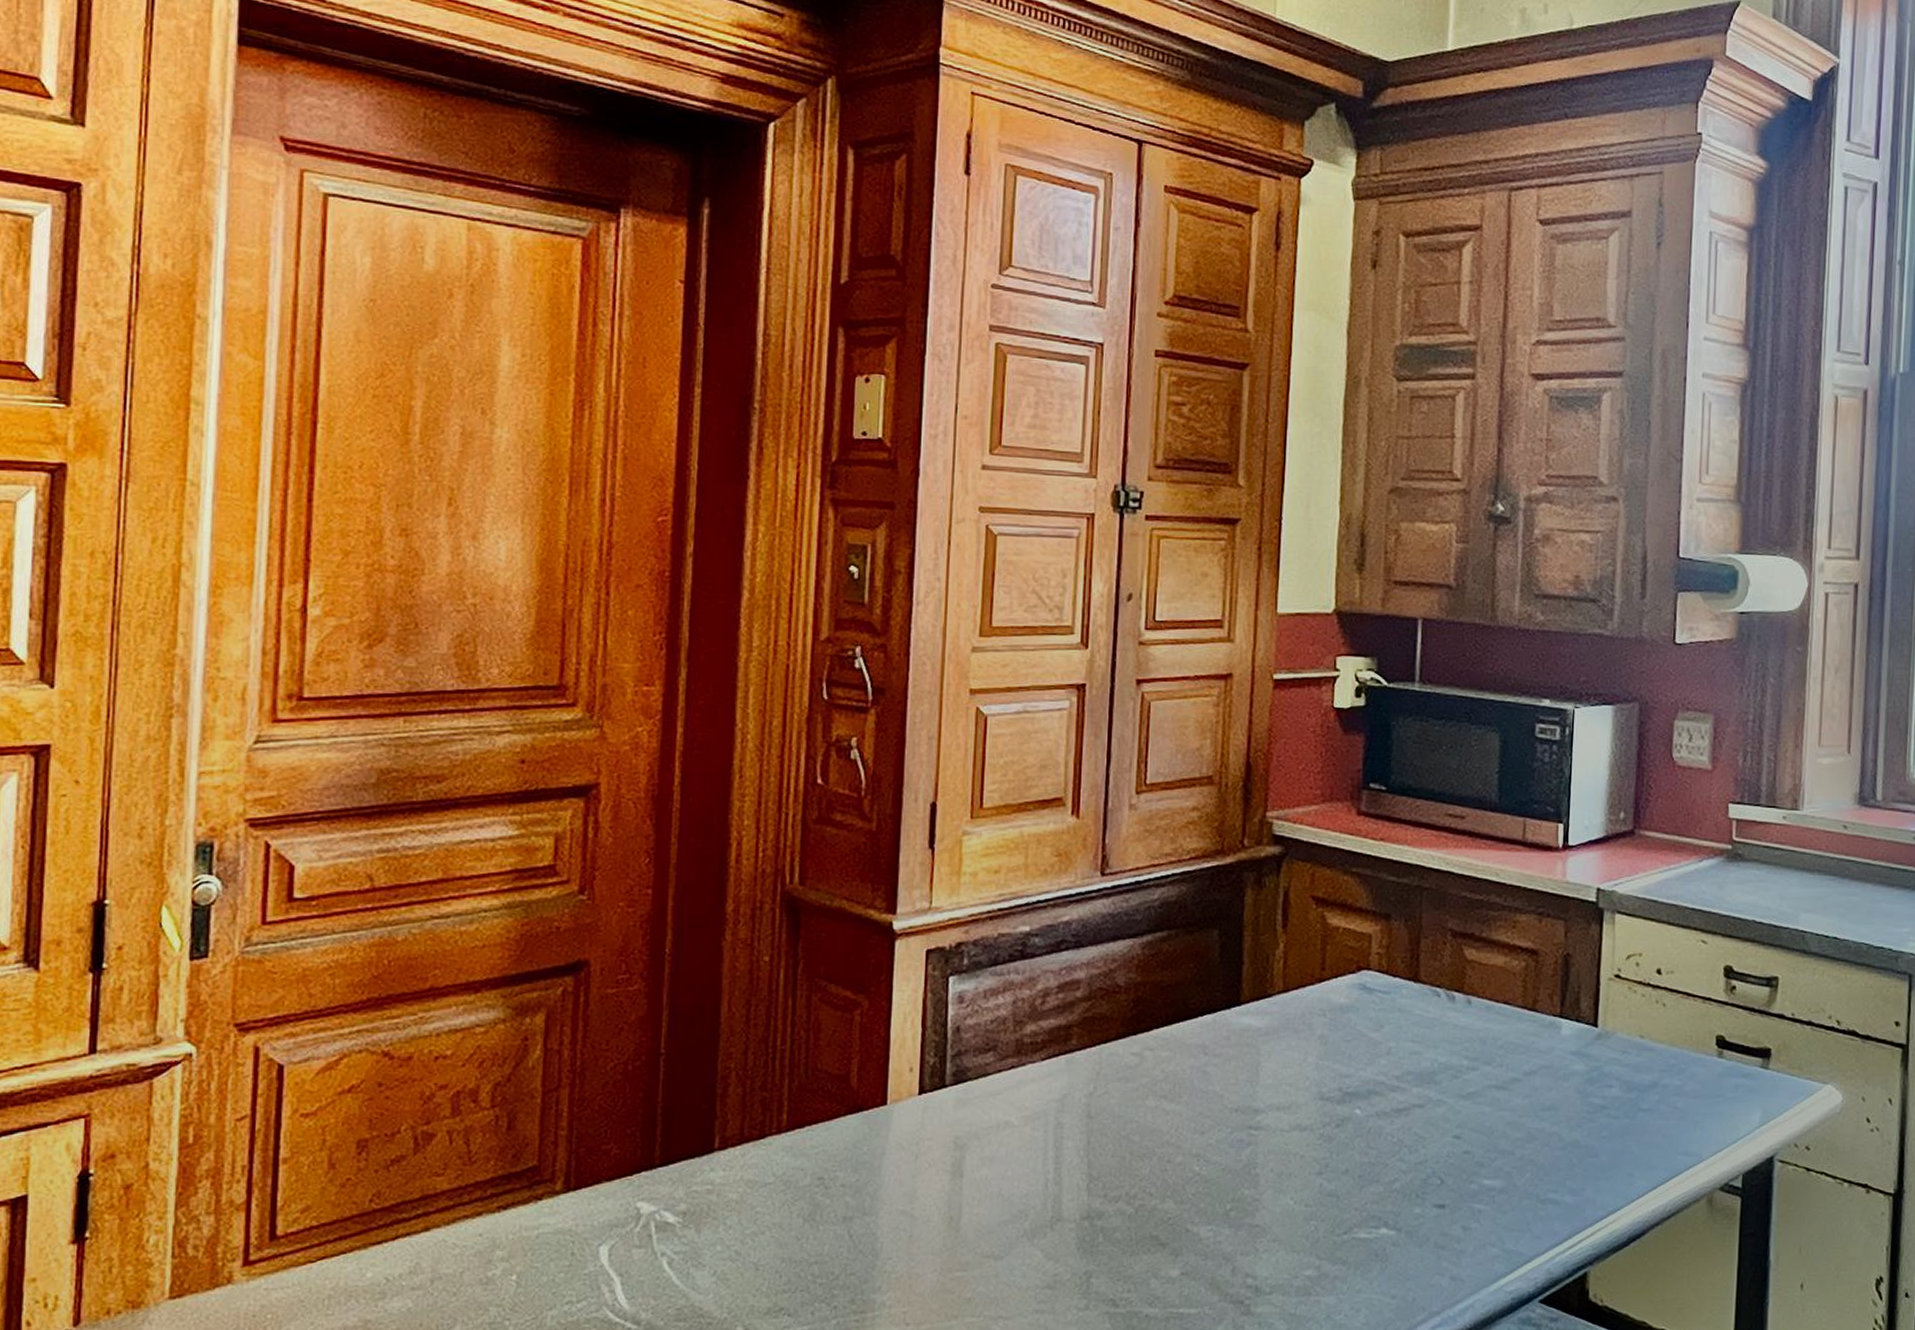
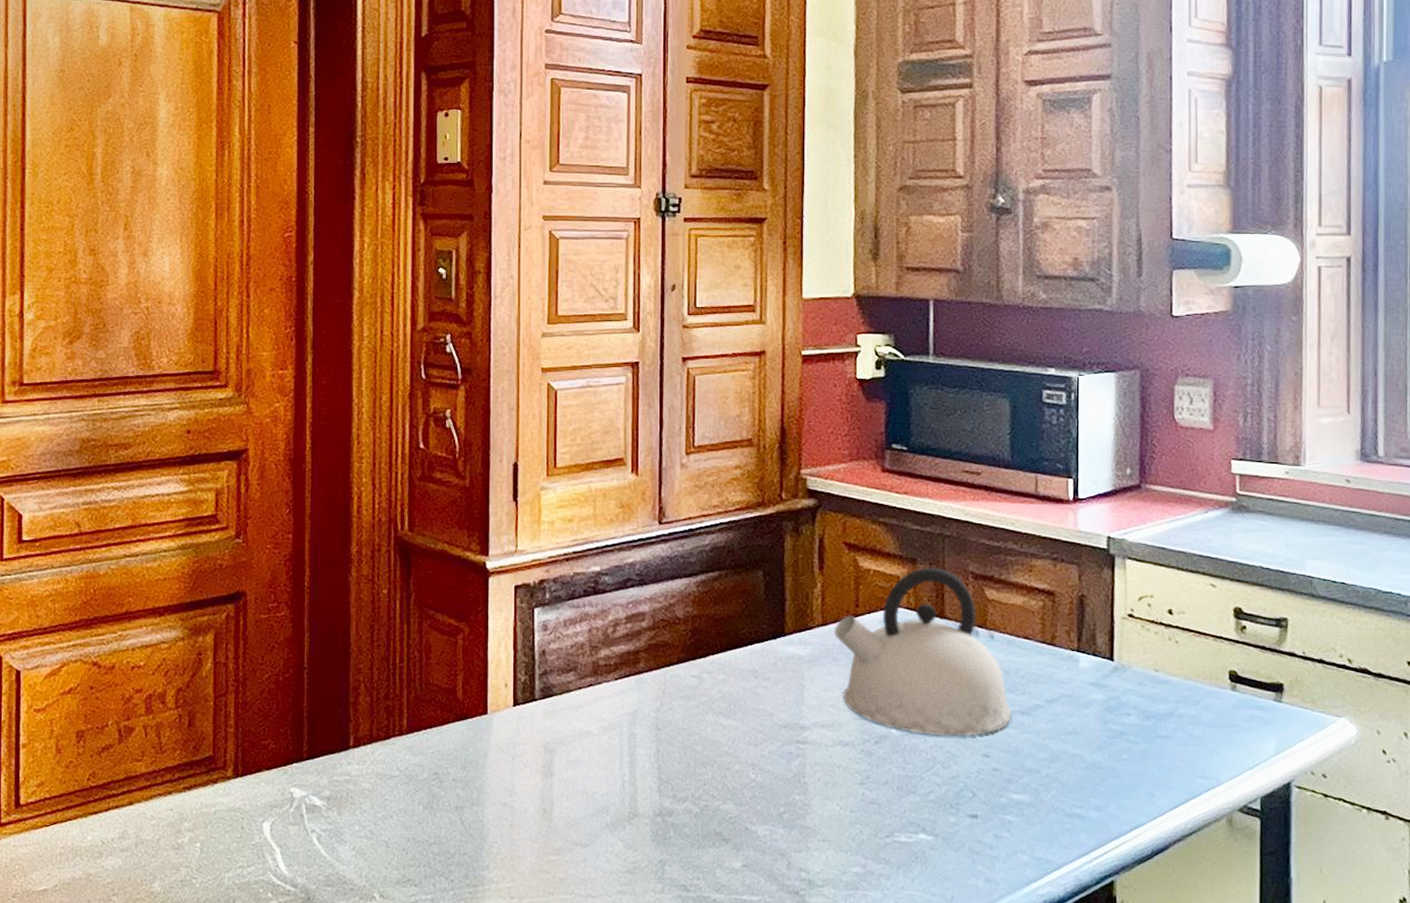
kettle: none [1296,924,1488,1116] -> present [834,567,1013,737]

